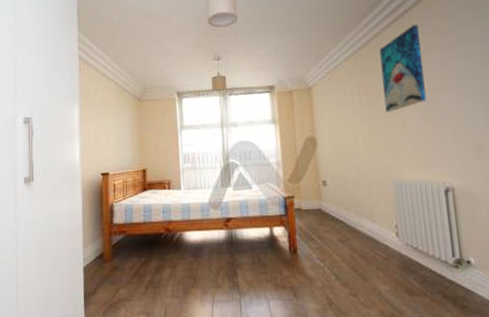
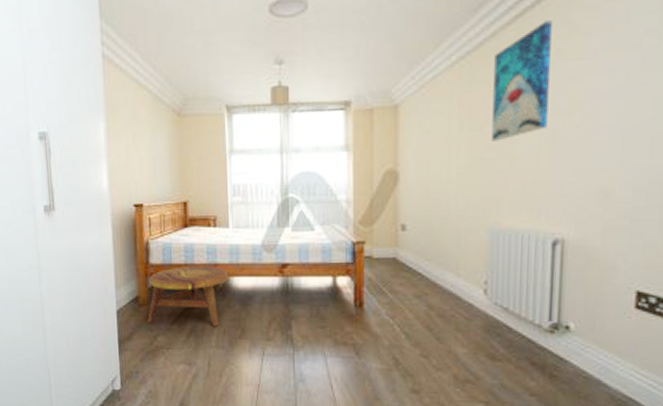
side table: none [111,223,182,278] -> present [147,266,229,327]

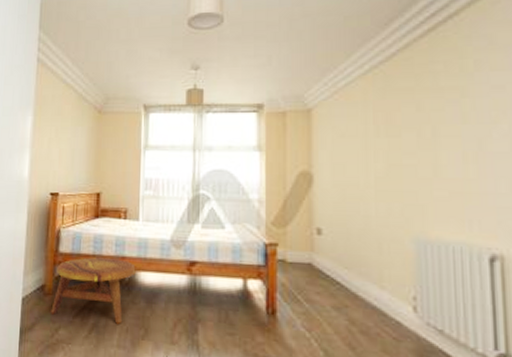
wall art: present [491,20,552,141] -> none [407,34,471,148]

